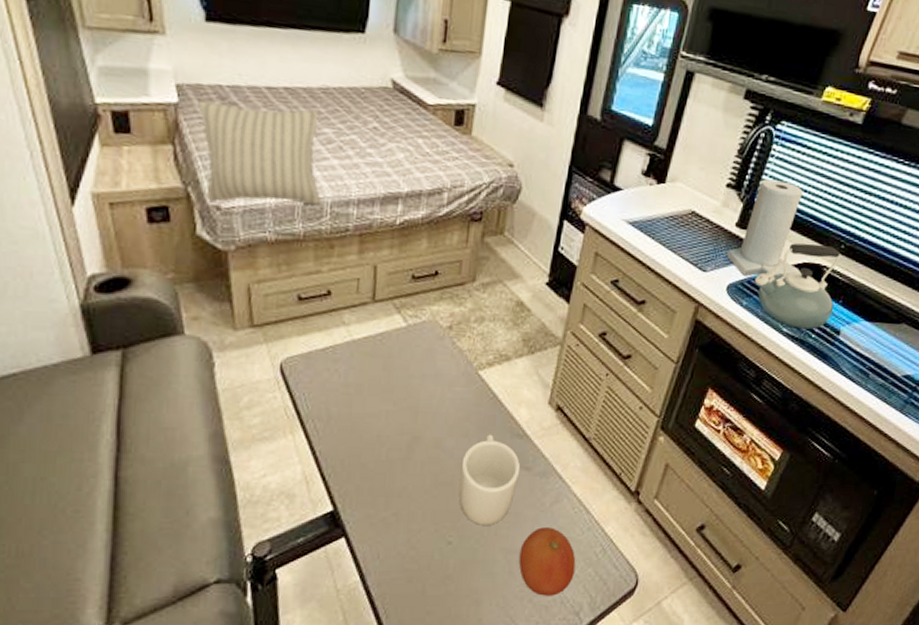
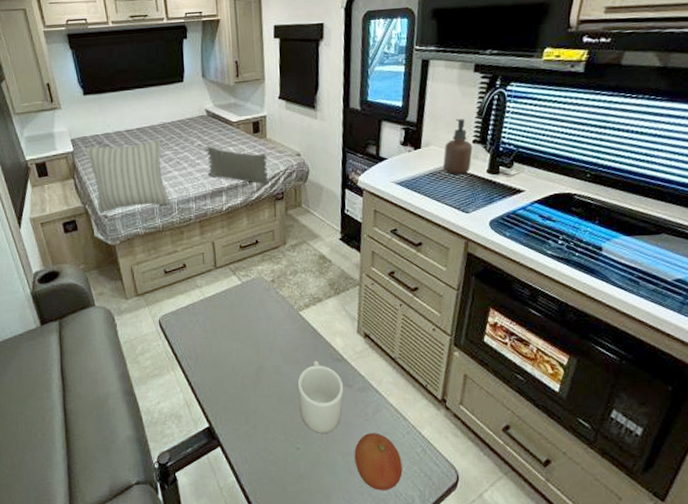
pillow: none [382,132,469,199] -> present [204,146,269,185]
soap dispenser: none [687,154,726,224] -> present [443,119,473,175]
paper towel: present [726,179,803,276] -> none [483,130,553,211]
kettle: present [754,243,841,330] -> none [513,176,592,250]

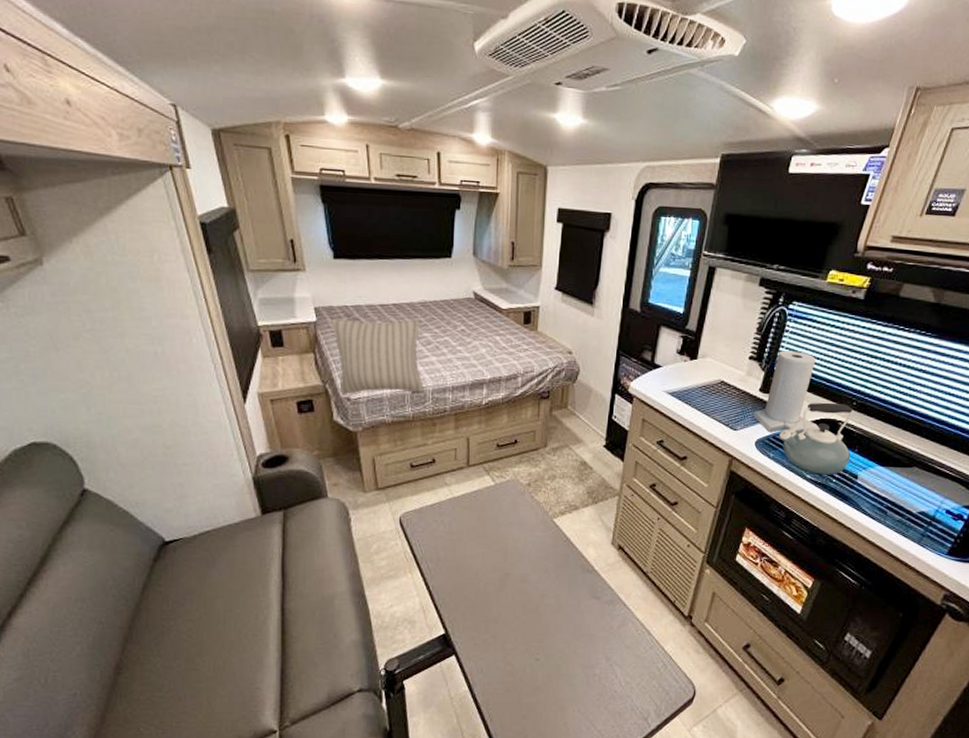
pillow: present [204,146,269,185] -> none [468,333,537,382]
mug: present [297,360,344,433] -> none [543,570,592,645]
fruit: present [354,433,403,490] -> none [594,646,642,704]
soap dispenser: present [443,119,473,175] -> none [717,333,749,391]
paper towel: none [483,130,553,211] -> present [753,351,819,432]
kettle: none [513,176,592,250] -> present [779,402,853,475]

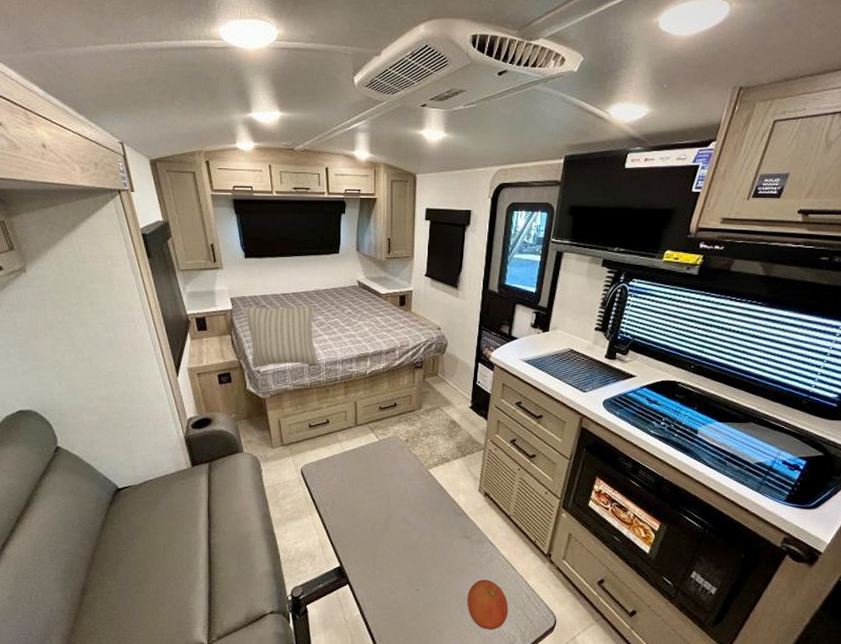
fruit: none [594,646,642,704] -> present [467,580,508,630]
paper towel: present [753,351,819,432] -> none [600,322,660,393]
kettle: present [779,402,853,475] -> none [624,366,691,430]

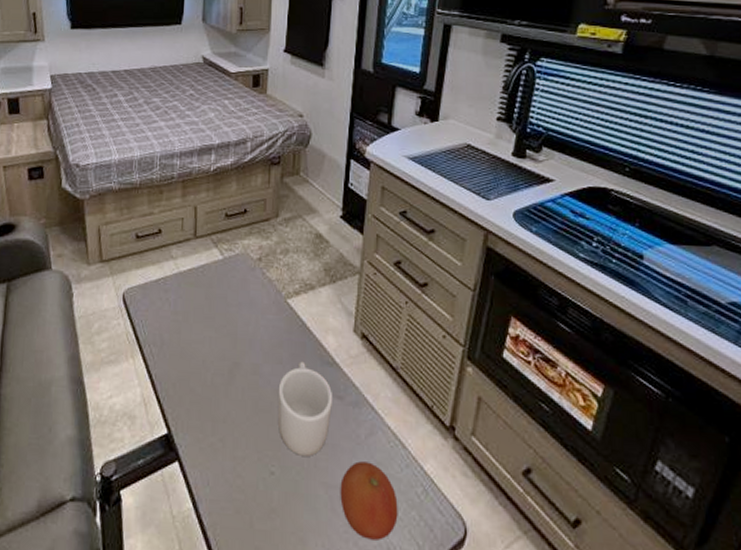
pillow: present [243,305,319,368] -> none [65,85,153,161]
mug: none [421,513,463,578] -> present [277,361,333,456]

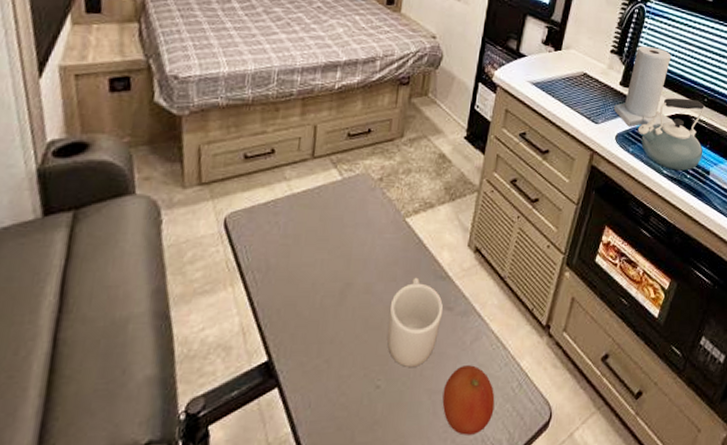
paper towel: none [507,111,587,202] -> present [613,46,674,126]
kettle: none [540,168,631,254] -> present [637,98,705,171]

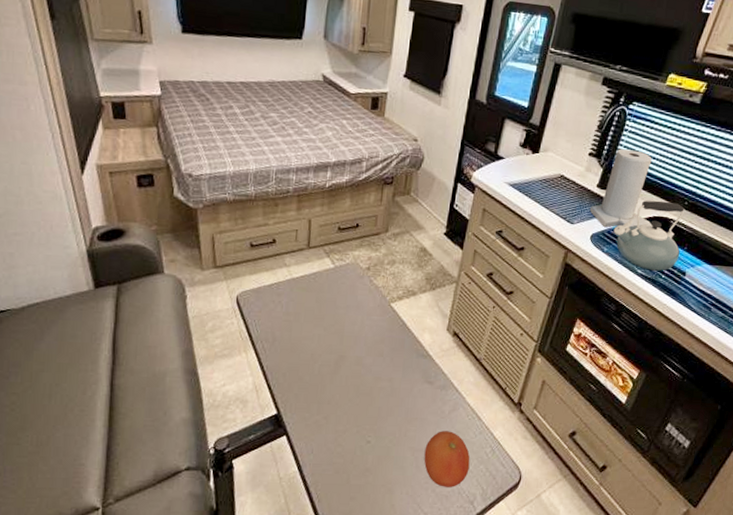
mug: present [387,277,444,367] -> none [376,354,425,428]

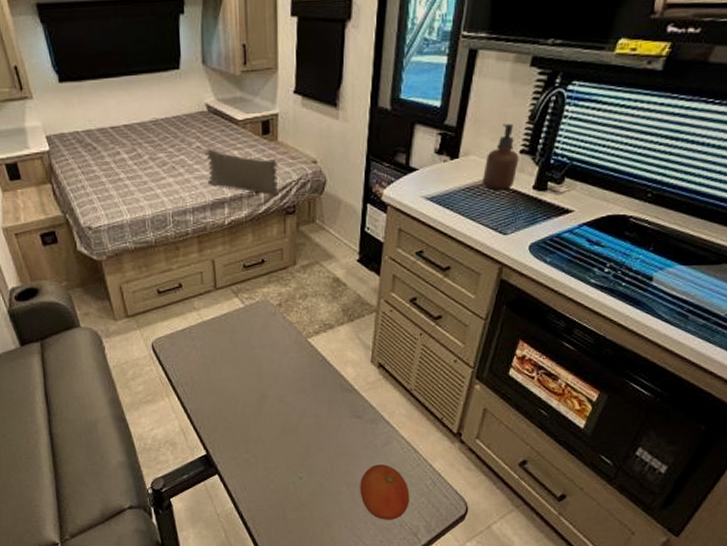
pillow: none [315,115,383,167] -> present [204,149,279,197]
soap dispenser: none [557,129,588,186] -> present [483,124,519,191]
paper towel: present [589,149,652,227] -> none [525,139,605,234]
kettle: present [613,200,685,271] -> none [557,196,647,279]

